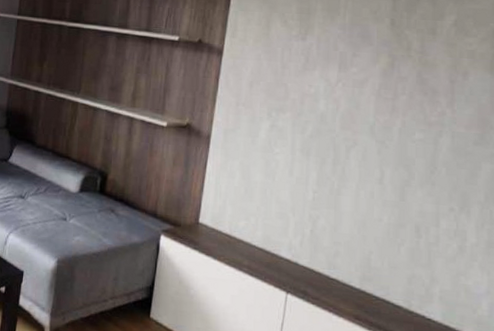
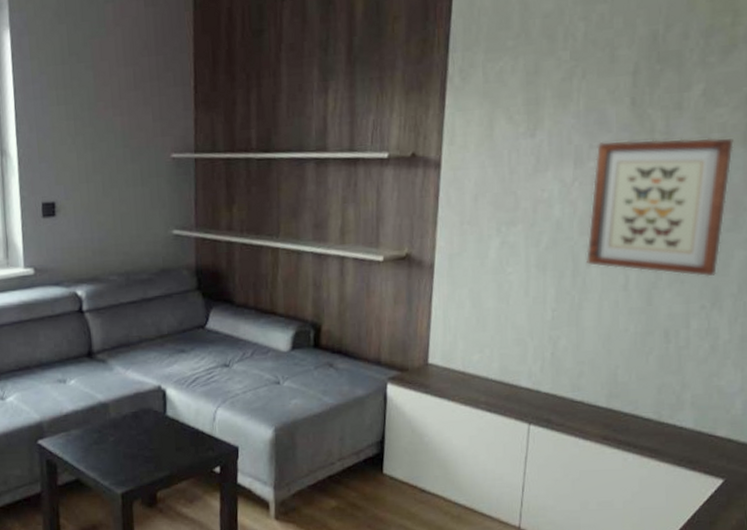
wall art: none [345,52,481,183] -> present [585,138,734,277]

